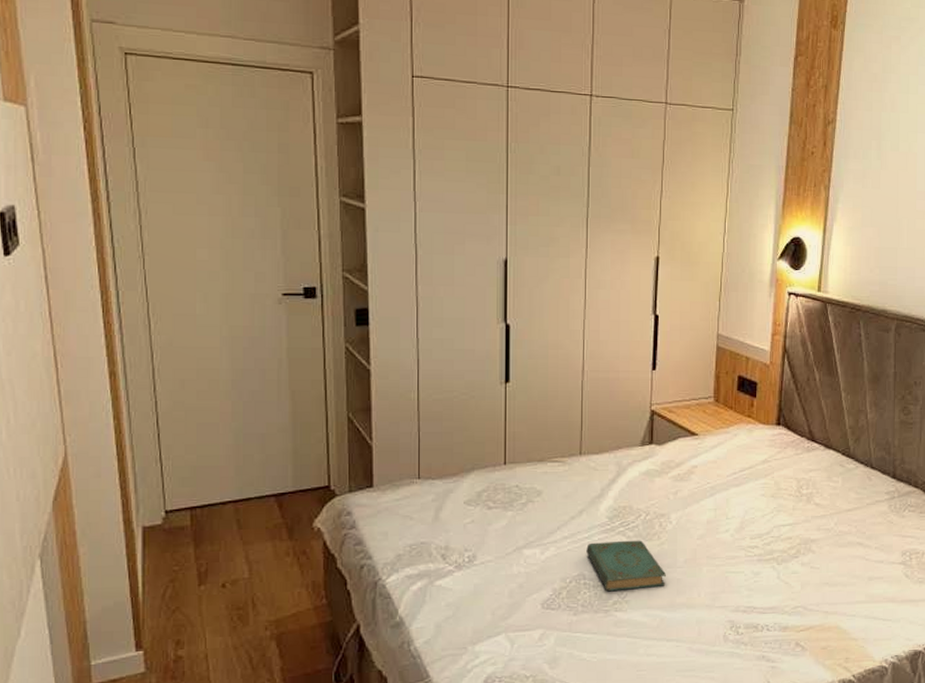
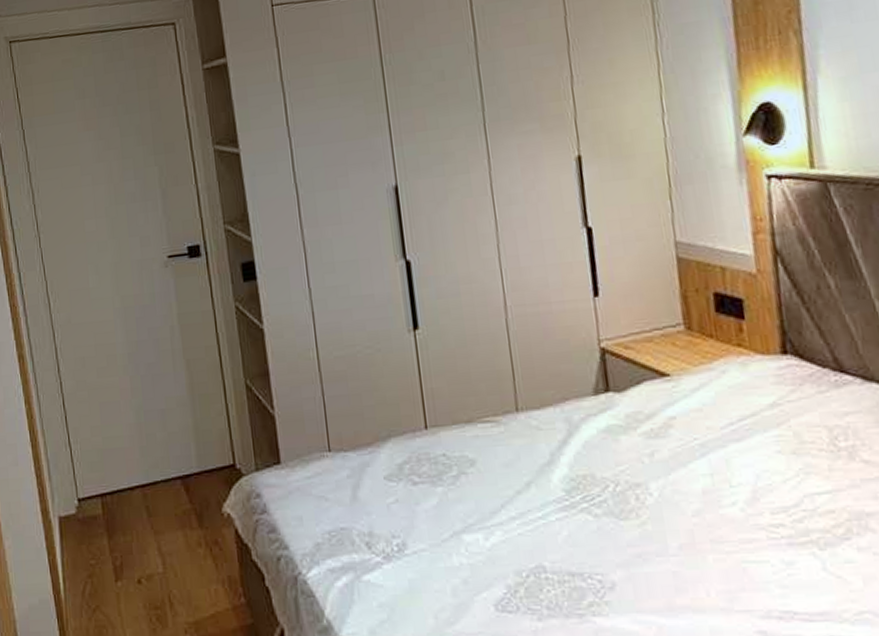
book: present [586,540,666,591] -> none [542,519,657,588]

